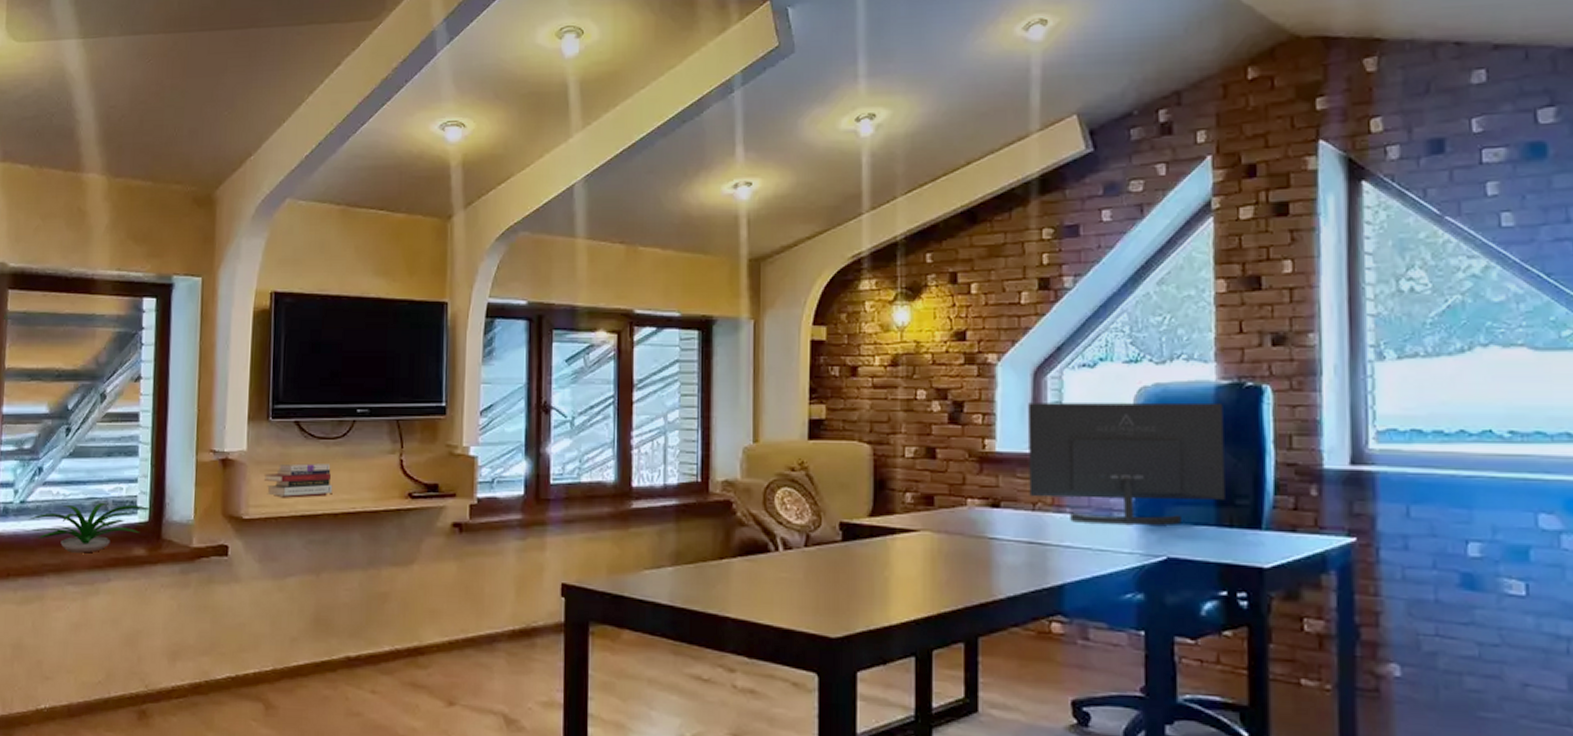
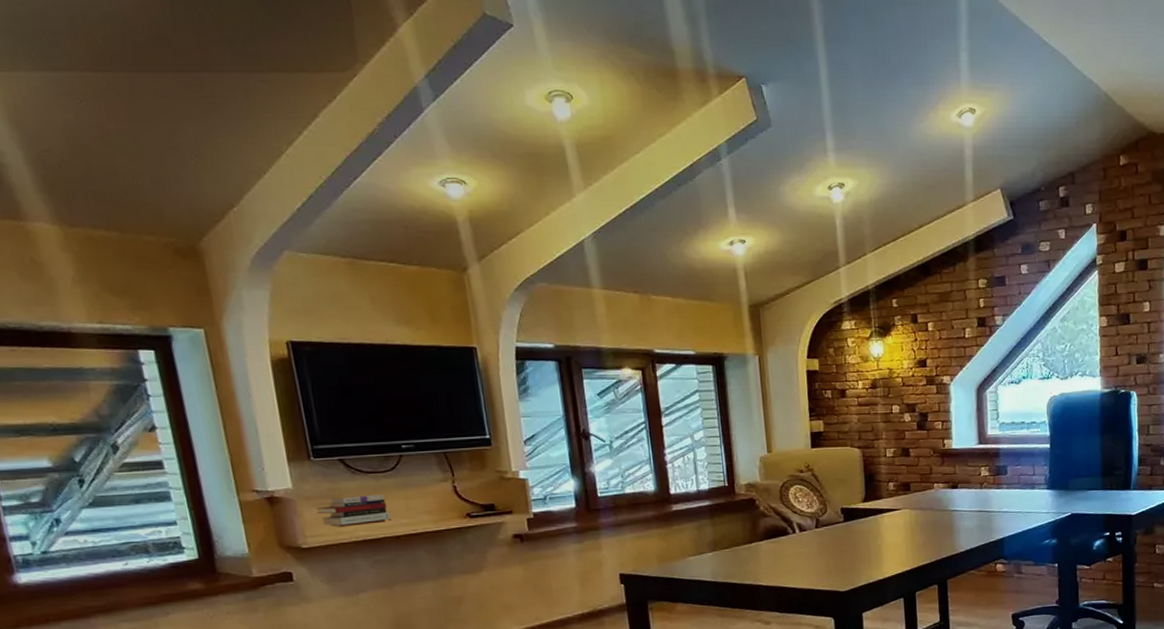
plant: present [24,502,154,553] -> none [54,545,203,594]
computer monitor: present [1028,402,1225,526] -> none [974,405,1108,495]

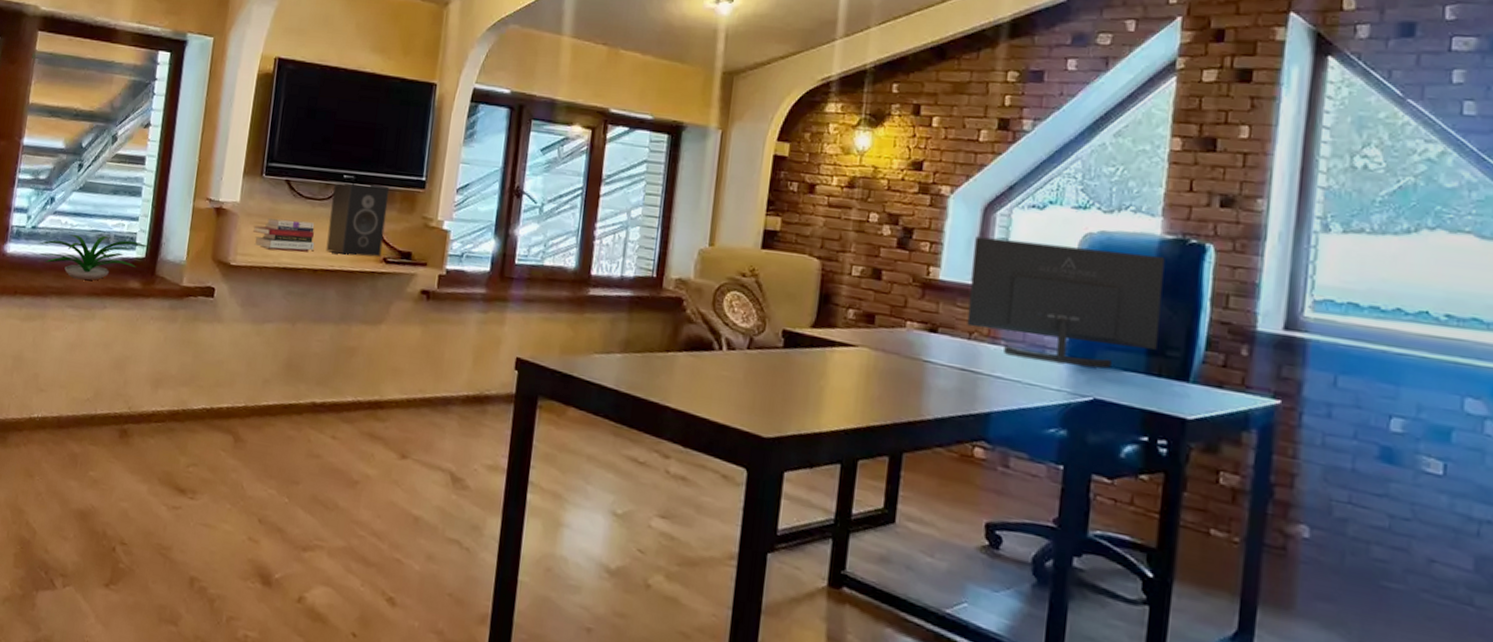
plant: none [54,545,203,594] -> present [33,234,151,281]
speaker: none [394,449,464,519] -> present [326,182,390,258]
computer monitor: none [974,405,1108,495] -> present [967,236,1165,369]

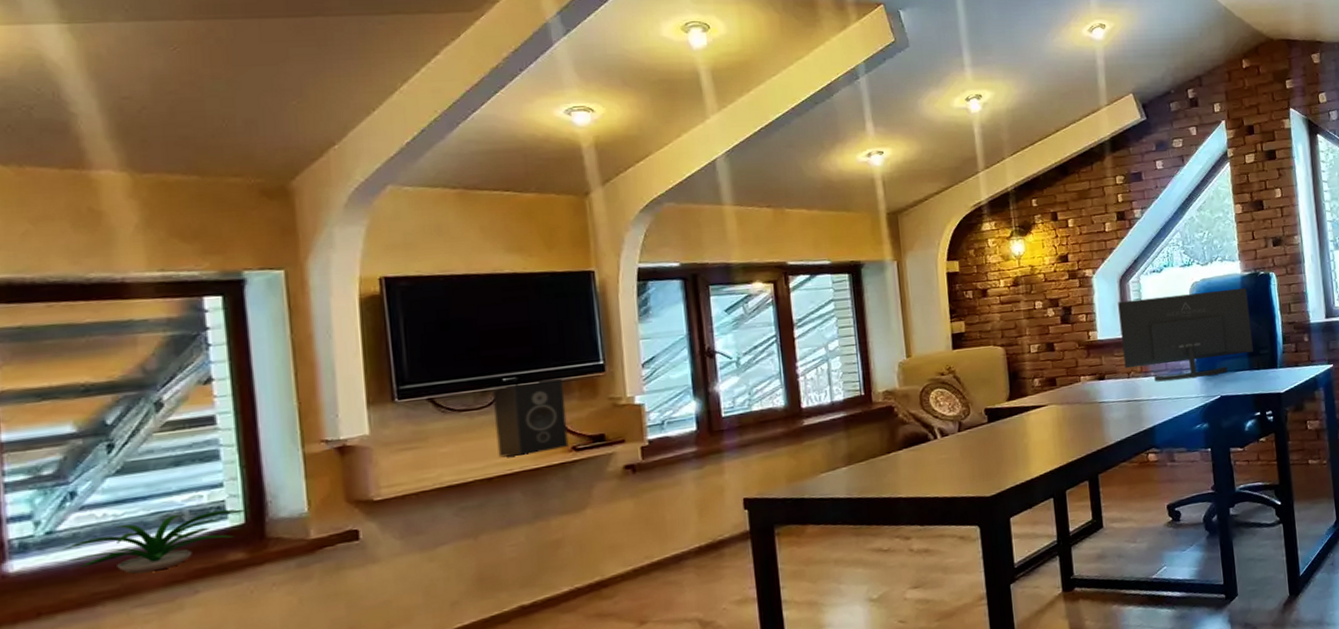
books: present [252,217,315,253] -> none [395,433,483,474]

